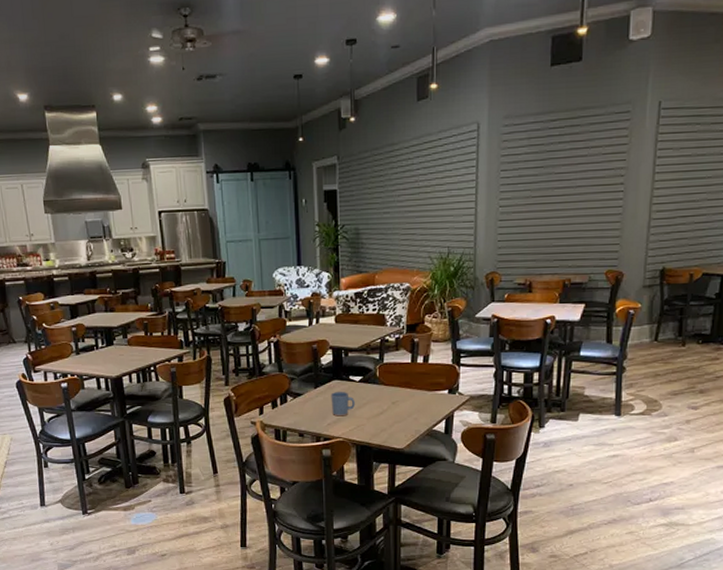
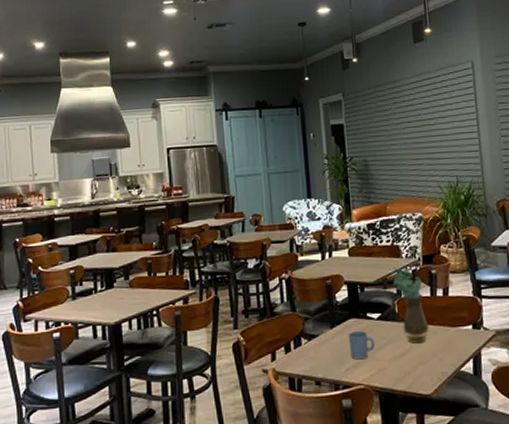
vase: none [377,334,407,404] -> present [392,266,429,344]

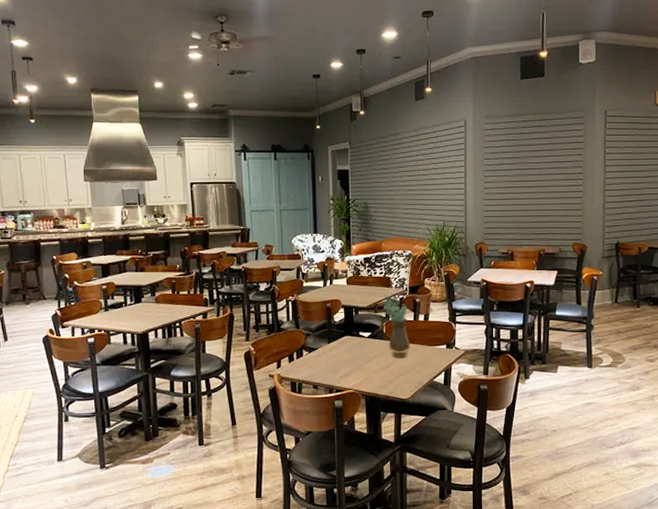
mug: present [348,331,375,360] -> none [342,347,364,370]

